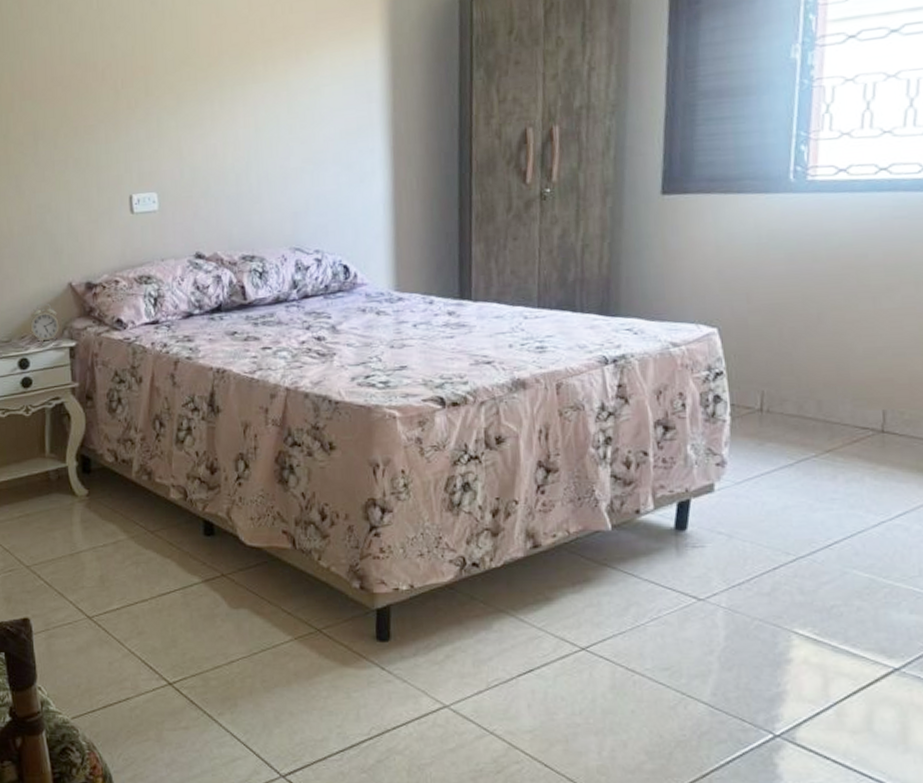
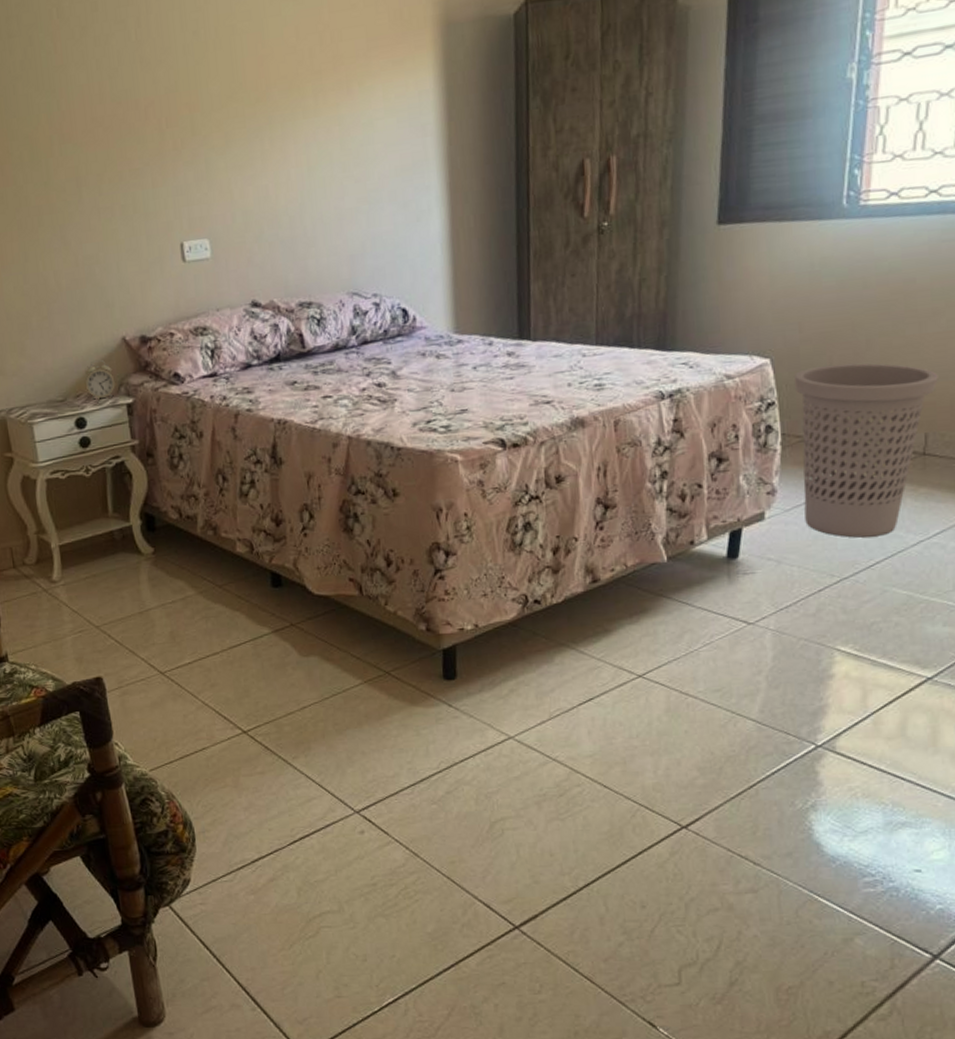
laundry basket: none [742,336,895,515] -> present [793,363,939,538]

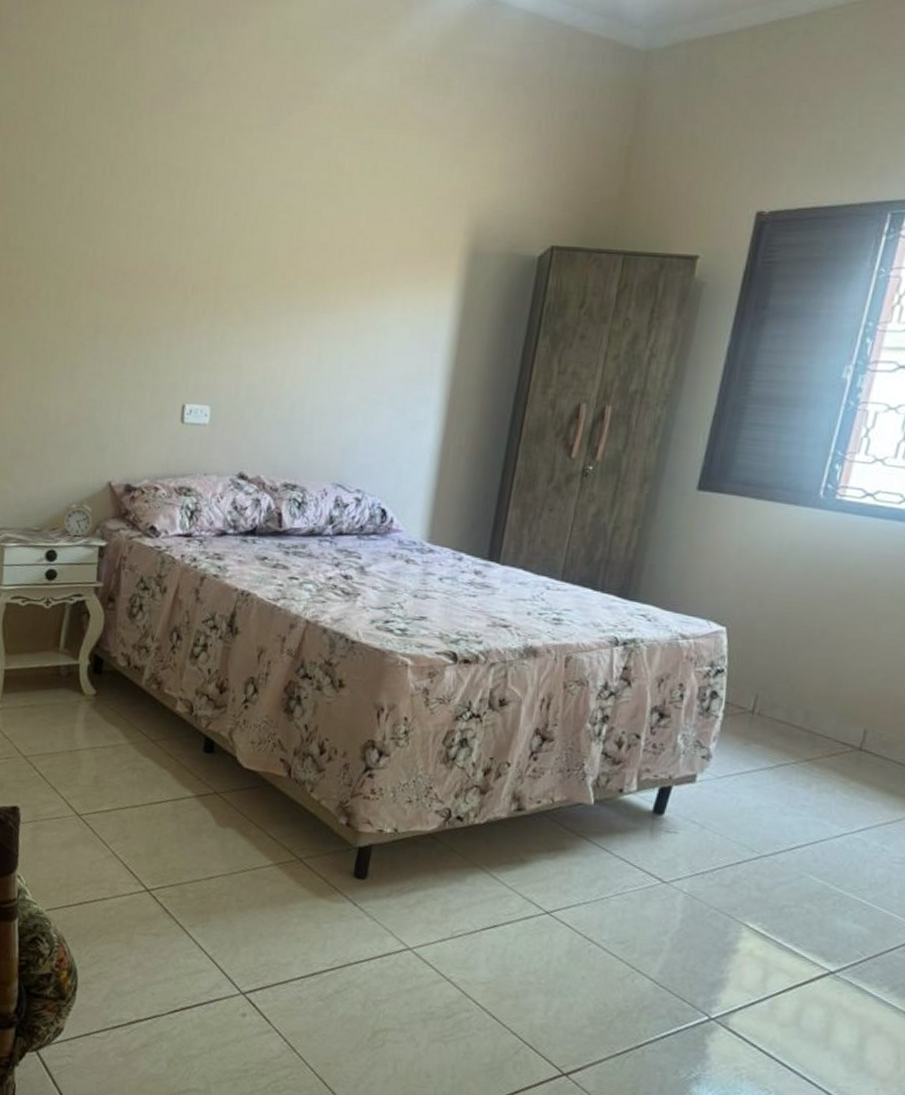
laundry basket: present [793,363,939,538] -> none [735,643,886,821]

